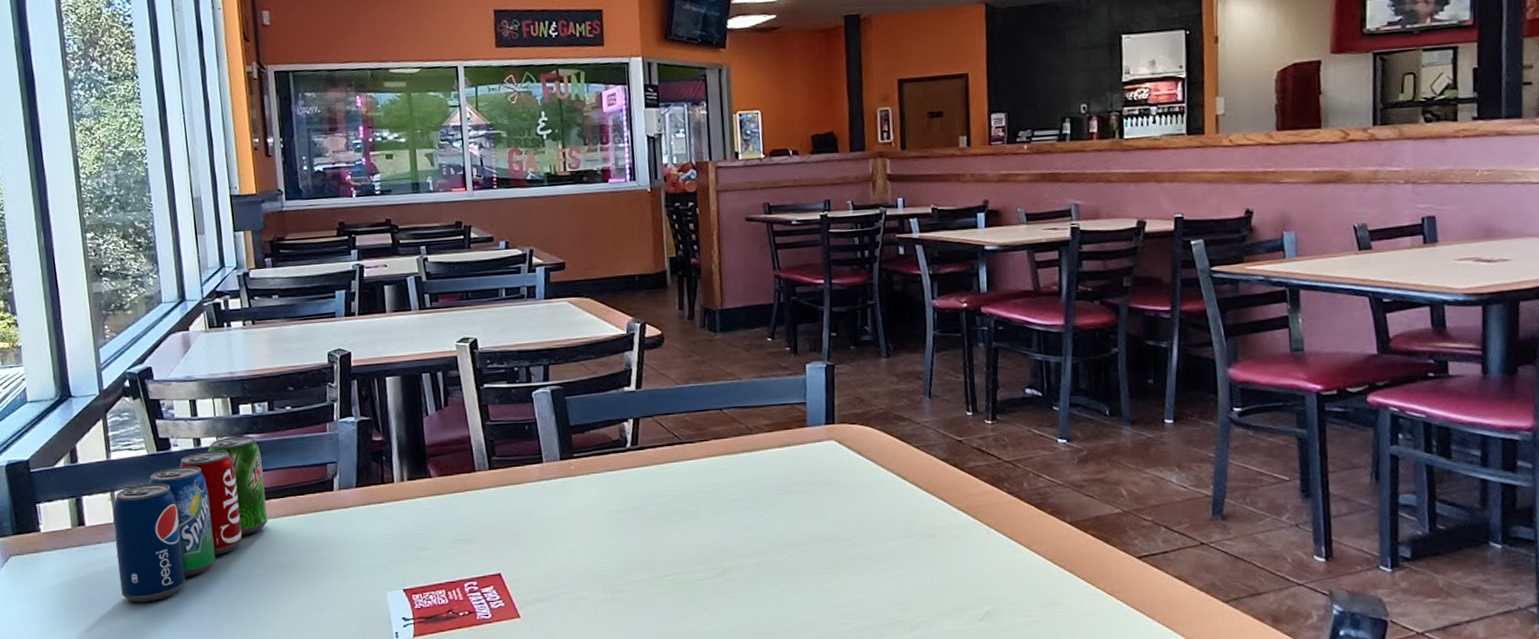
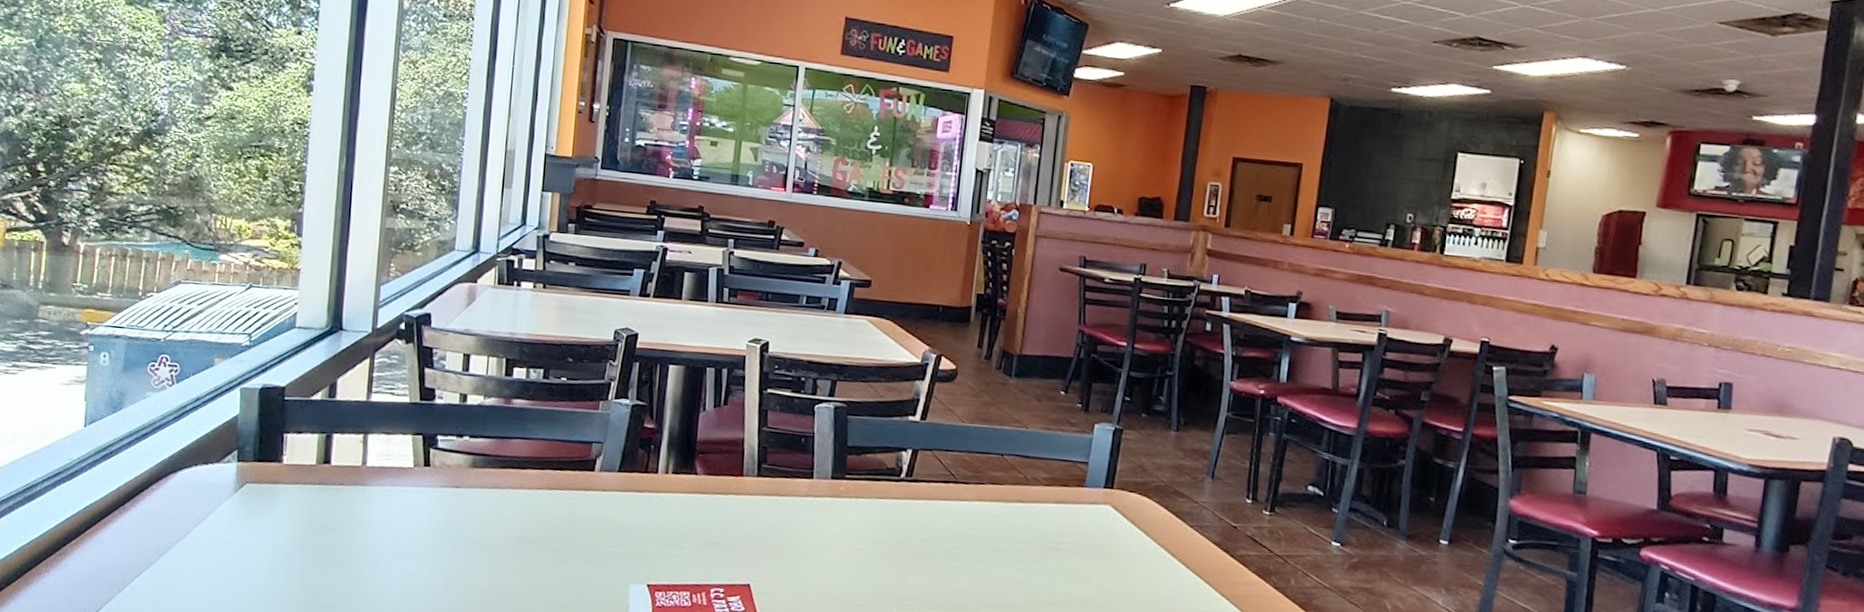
soda can: present [112,435,268,603] -> none [355,398,527,554]

